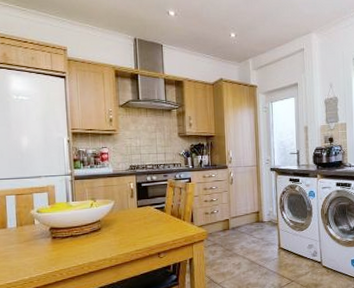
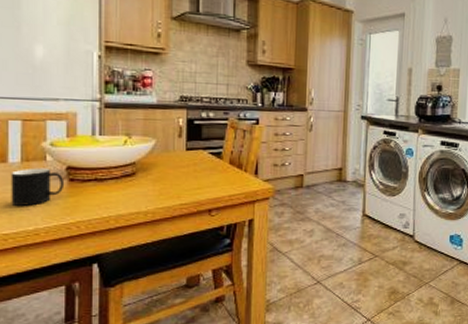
cup: none [10,230,49,261] -> present [11,168,65,206]

